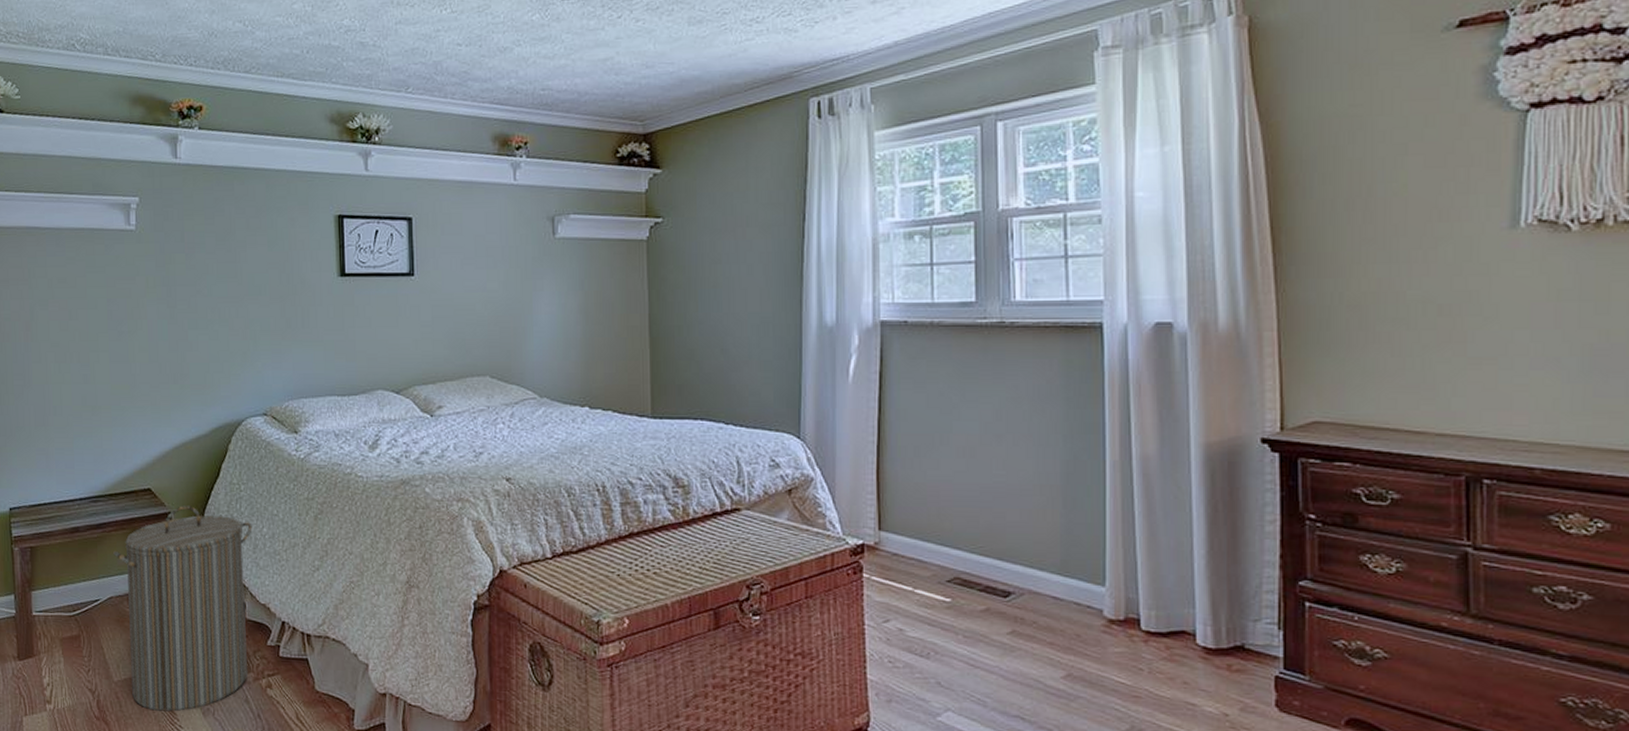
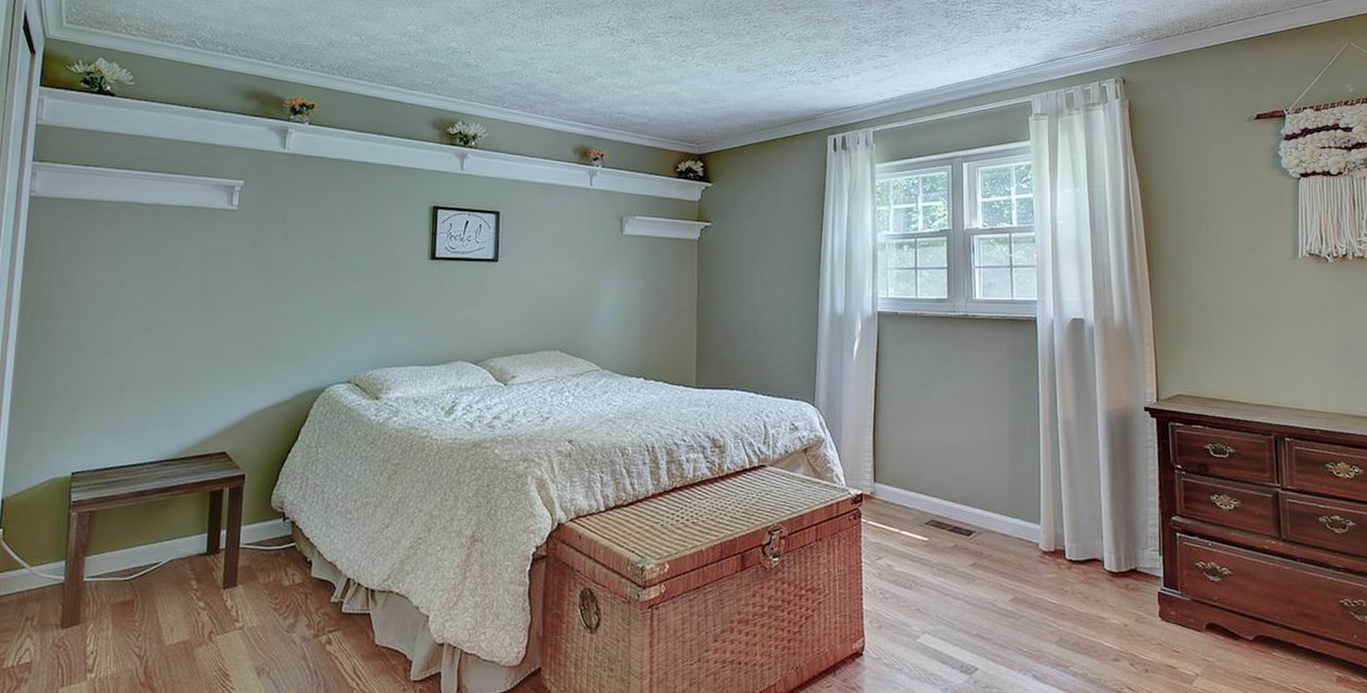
laundry hamper: present [112,506,253,712] -> none [178,468,326,673]

